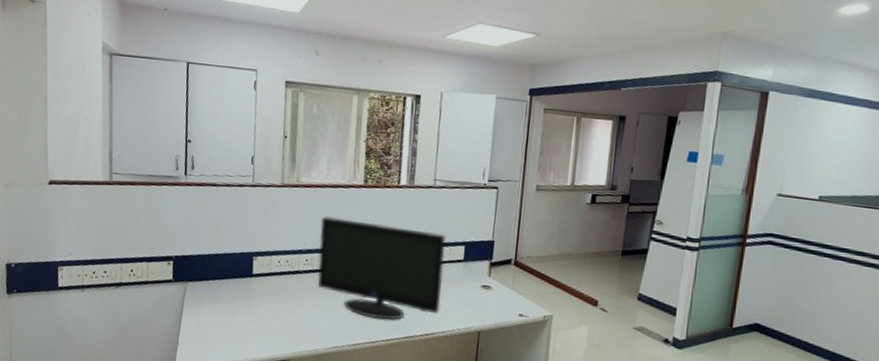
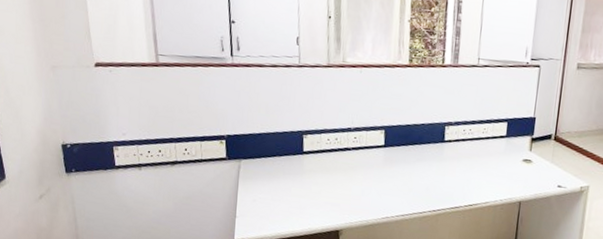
monitor: present [317,216,446,320] -> none [366,96,490,193]

